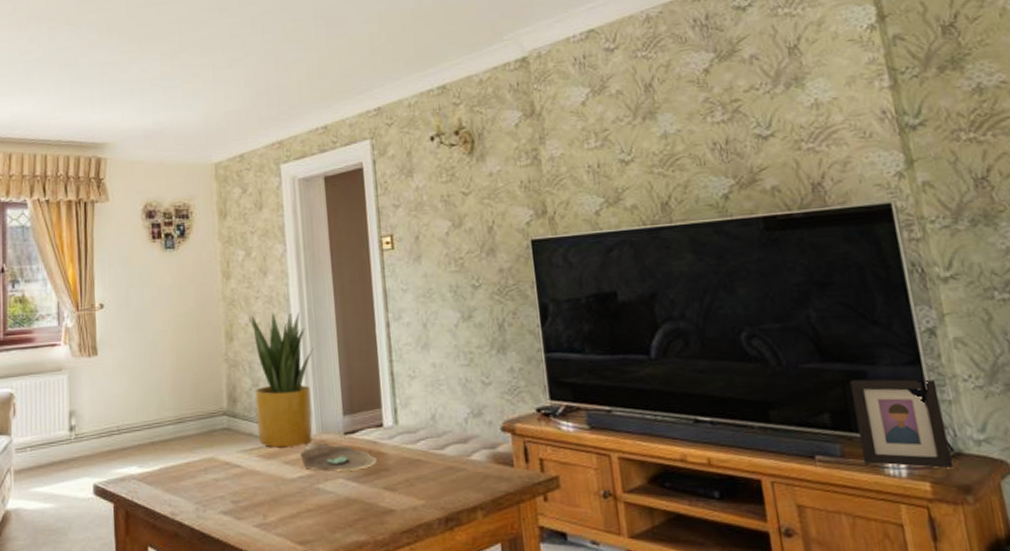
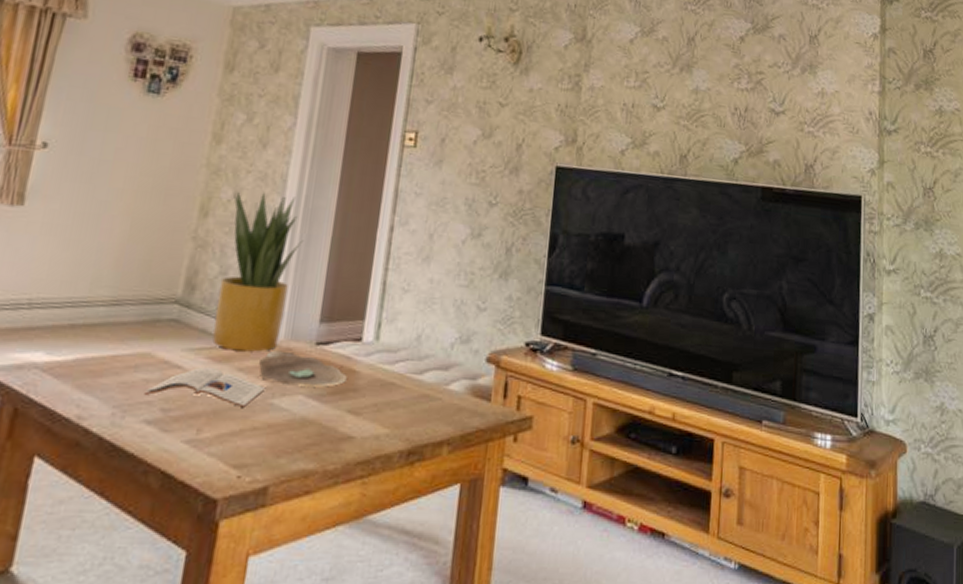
magazine: none [216,463,311,494] -> present [144,366,266,407]
picture frame: present [849,379,954,468] -> none [799,352,867,443]

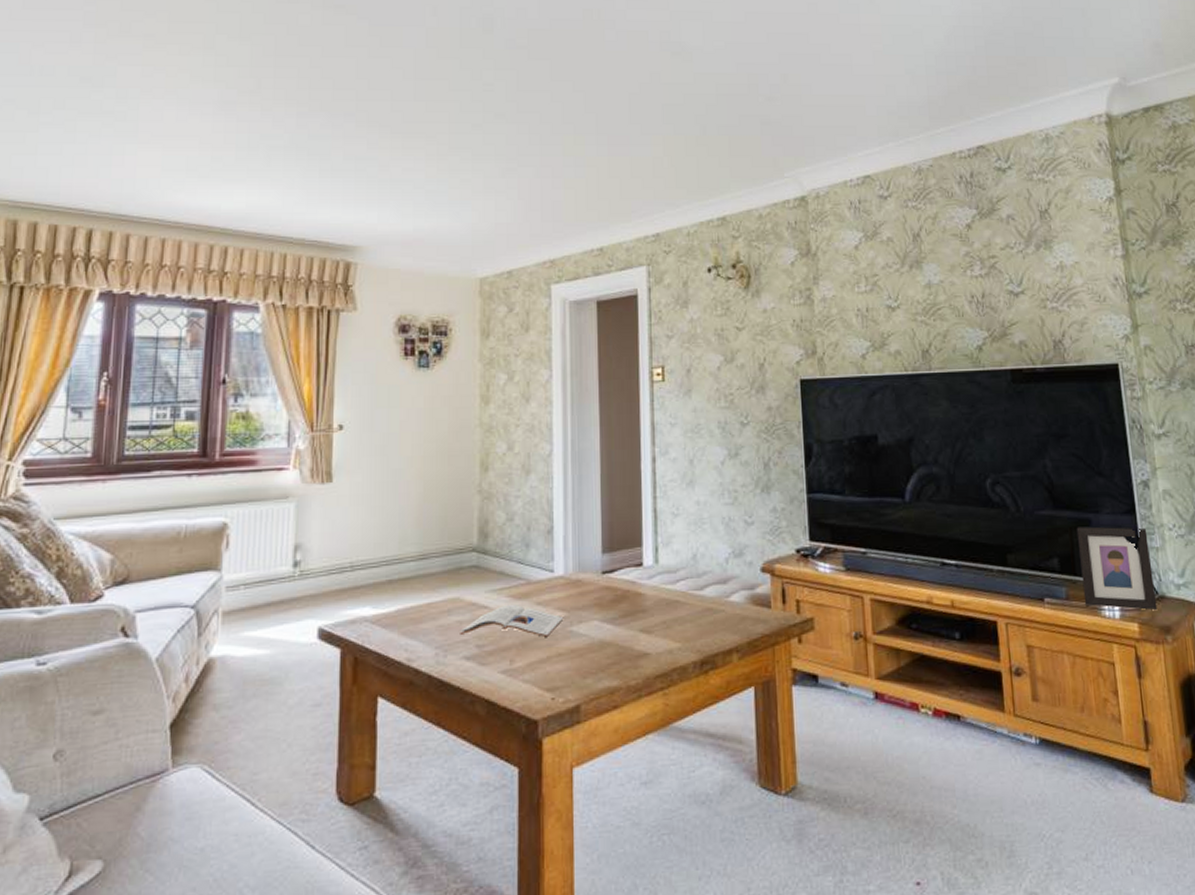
planter: present [212,192,303,352] -> none [508,442,575,588]
decorative bowl: present [259,350,347,387] -> none [555,582,634,613]
picture frame: none [799,352,867,443] -> present [1076,526,1158,610]

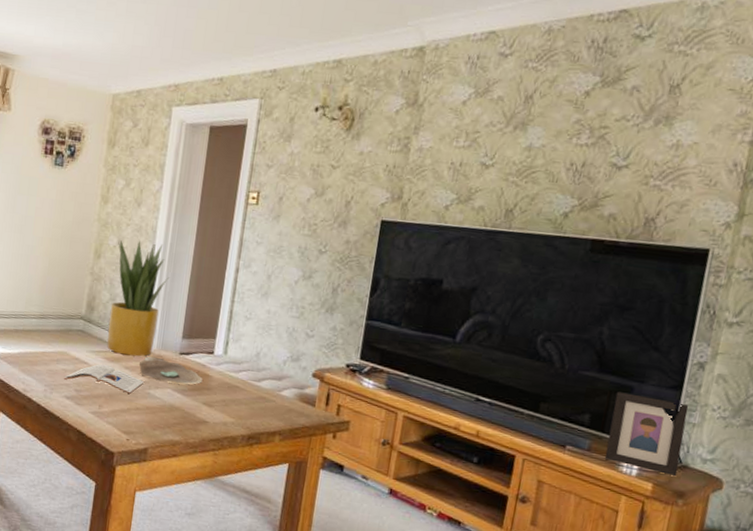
planter: none [508,442,575,588] -> present [107,240,169,357]
decorative bowl: none [555,582,634,613] -> present [139,356,203,385]

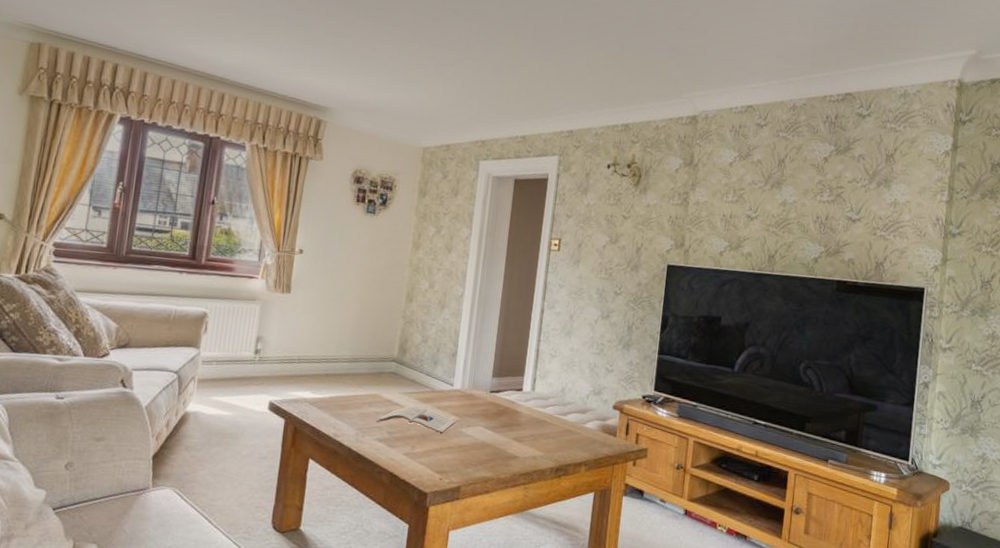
planter: present [107,240,169,357] -> none [419,284,479,396]
decorative bowl: present [139,356,203,385] -> none [451,395,512,422]
picture frame: present [604,391,689,476] -> none [859,410,920,481]

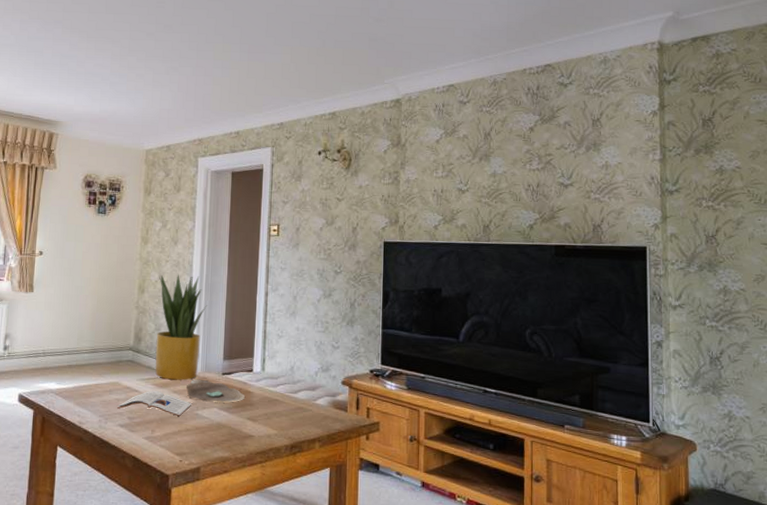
planter: none [419,284,479,396] -> present [155,274,207,380]
decorative bowl: none [451,395,512,422] -> present [186,379,245,403]

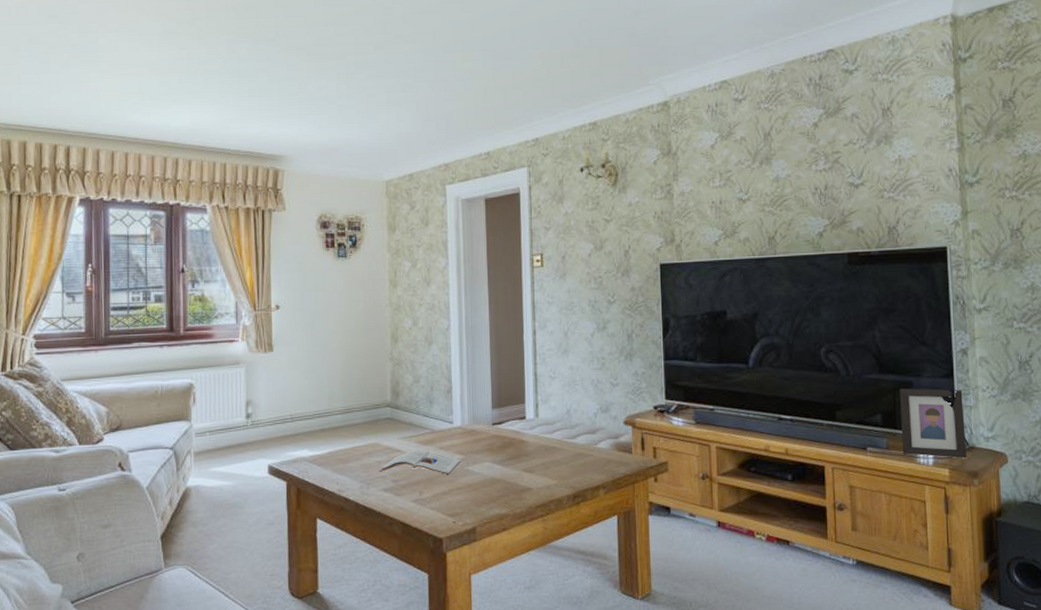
planter: present [155,274,207,380] -> none [413,318,469,436]
decorative bowl: present [186,379,245,403] -> none [454,432,519,456]
picture frame: none [597,373,658,443] -> present [899,388,967,458]

